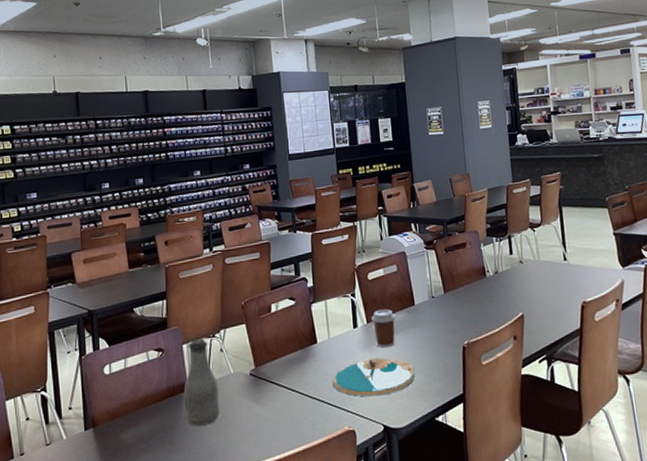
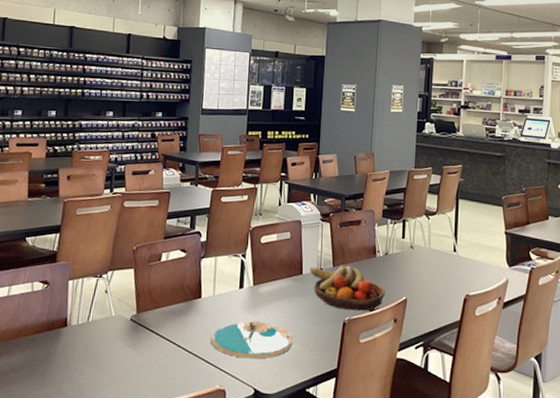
bottle: present [183,338,220,426] -> none [60,277,98,364]
coffee cup: present [371,309,396,348] -> none [258,274,282,312]
fruit bowl: none [421,289,502,335] -> present [310,265,386,311]

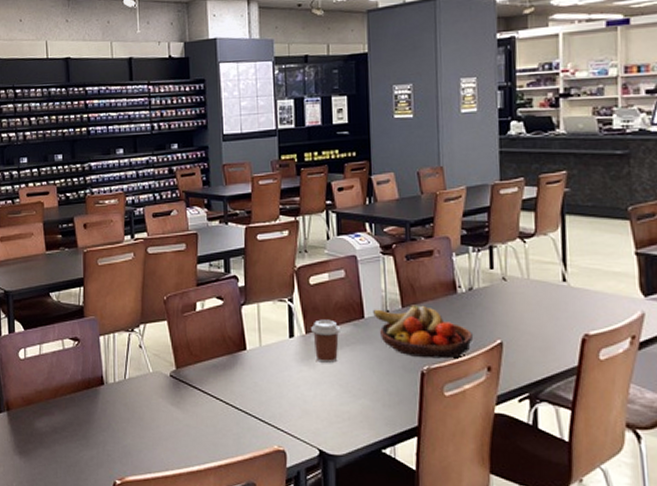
plate: present [210,321,293,359] -> none [262,374,360,416]
coffee cup: none [258,274,282,312] -> present [311,319,340,363]

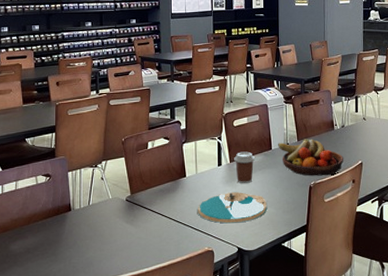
plate: none [262,374,360,416] -> present [197,192,268,224]

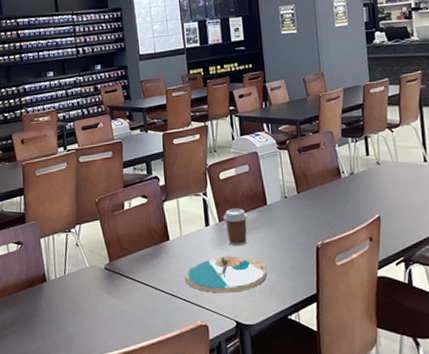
fruit bowl: present [278,139,344,176] -> none [274,190,357,235]

